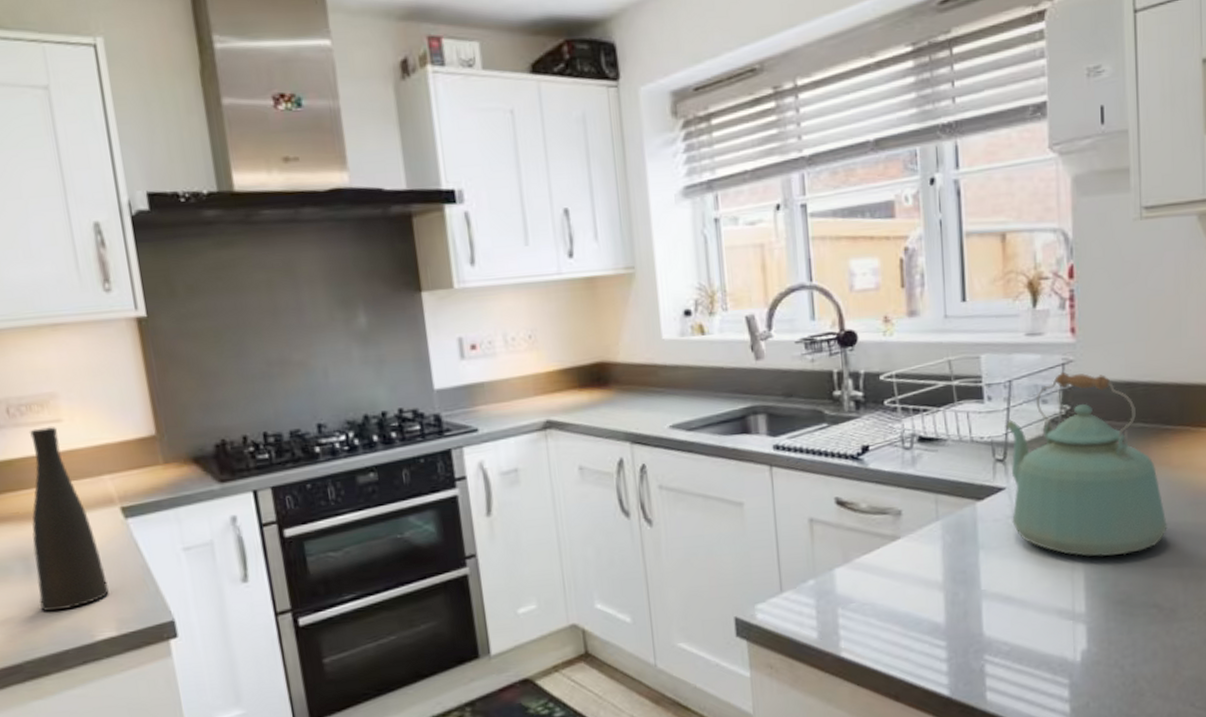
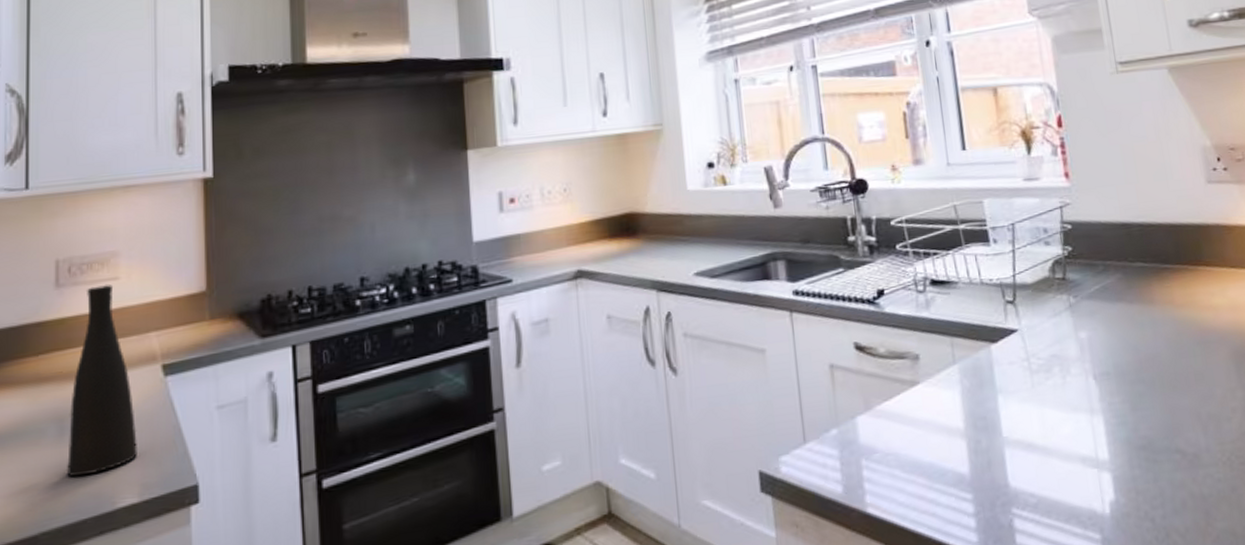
kettle: present [1005,372,1167,557] -> none [1012,215,1179,400]

